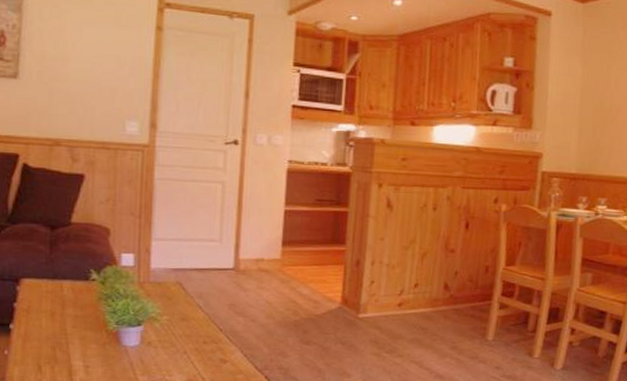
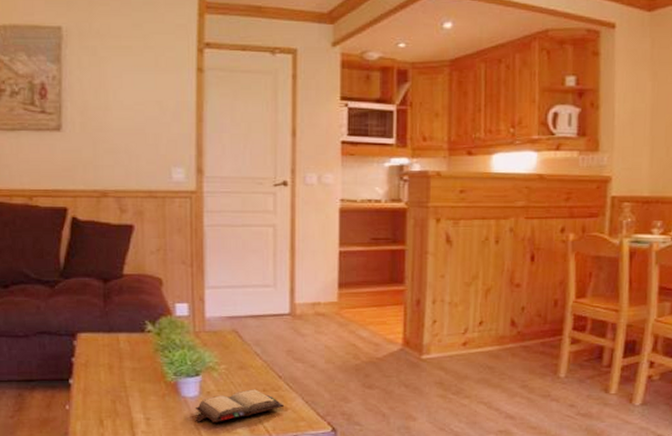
hardback book: none [134,341,224,372] -> present [195,389,285,422]

